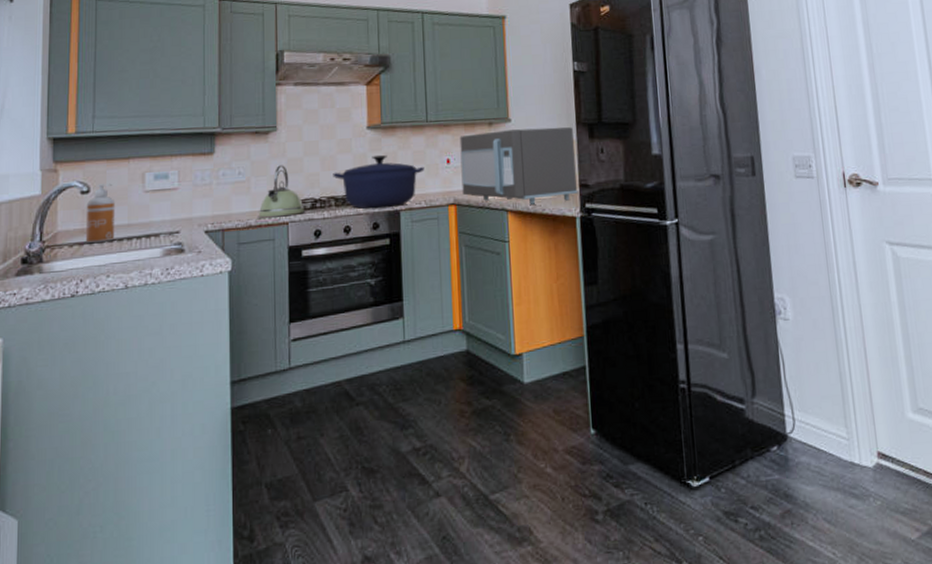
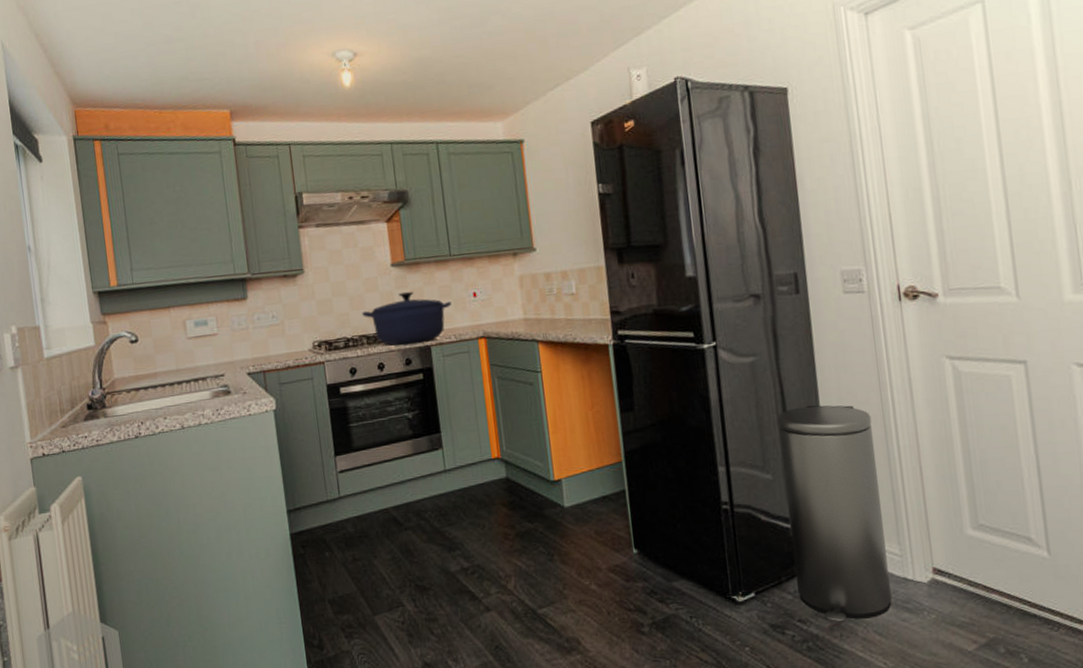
soap dispenser: present [85,183,116,244] -> none [136,332,166,389]
kettle: present [258,165,306,218] -> none [294,306,340,359]
microwave: present [459,127,578,205] -> none [484,253,610,334]
pedal bin: none [734,284,840,509] -> present [777,405,892,622]

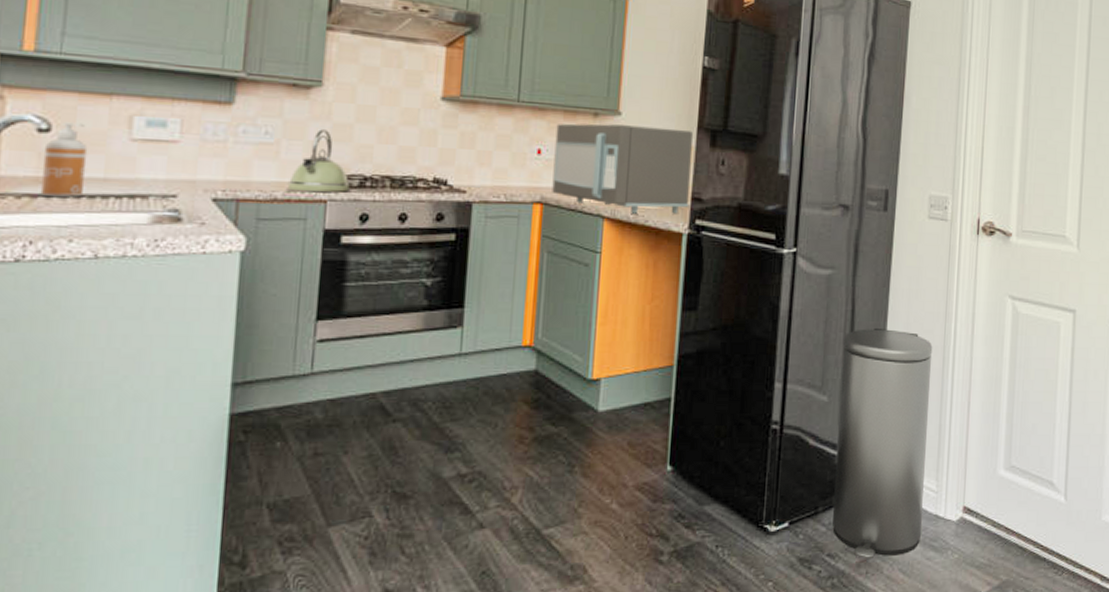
soap dispenser: none [136,332,166,389] -> present [40,122,88,198]
kettle: none [294,306,340,359] -> present [287,129,351,194]
cooking pot: present [362,291,452,346] -> none [391,132,509,197]
microwave: none [484,253,610,334] -> present [552,123,694,214]

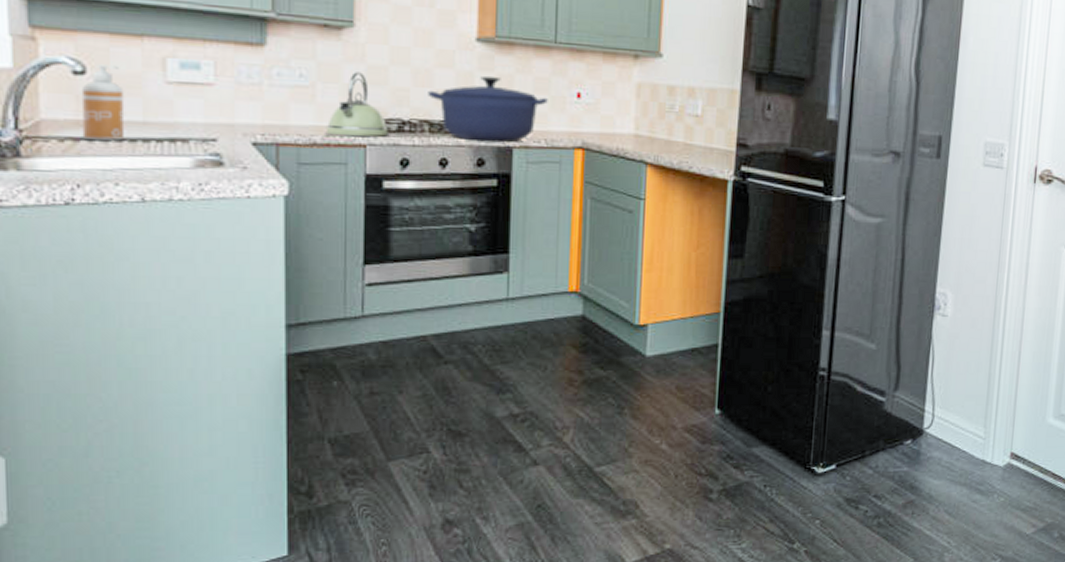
cooking pot: none [391,132,509,197] -> present [428,75,548,142]
microwave: present [552,123,694,214] -> none [593,66,738,160]
pedal bin: present [832,327,933,558] -> none [879,277,985,500]

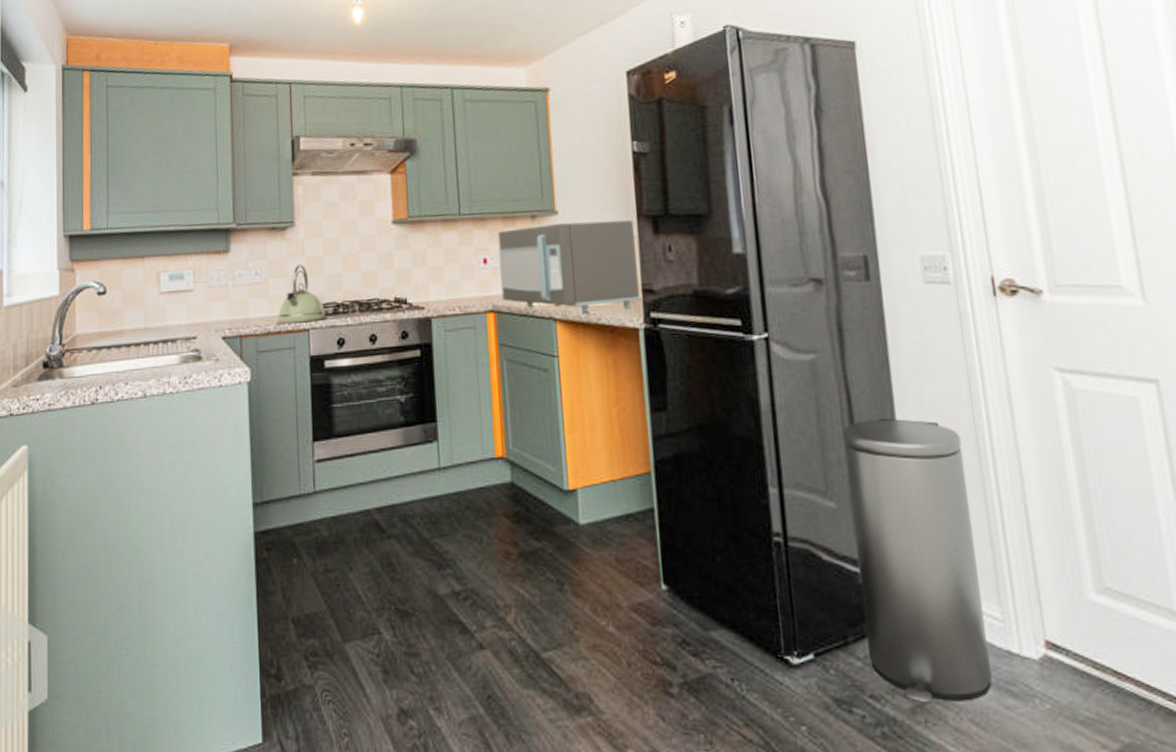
soap dispenser: present [81,64,125,141] -> none [103,284,132,348]
cooking pot: present [428,75,548,142] -> none [356,253,458,315]
microwave: none [593,66,738,160] -> present [497,220,641,313]
pedal bin: none [879,277,985,500] -> present [843,417,992,703]

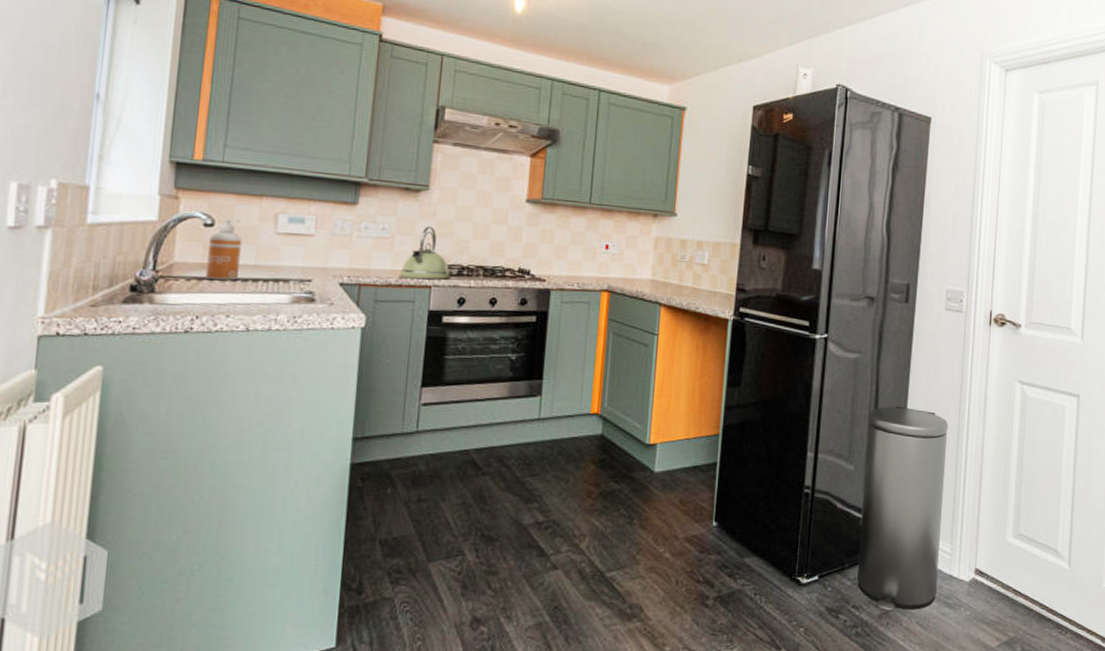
soap dispenser: none [103,284,132,348] -> present [205,218,243,281]
microwave: present [497,220,641,313] -> none [617,223,739,303]

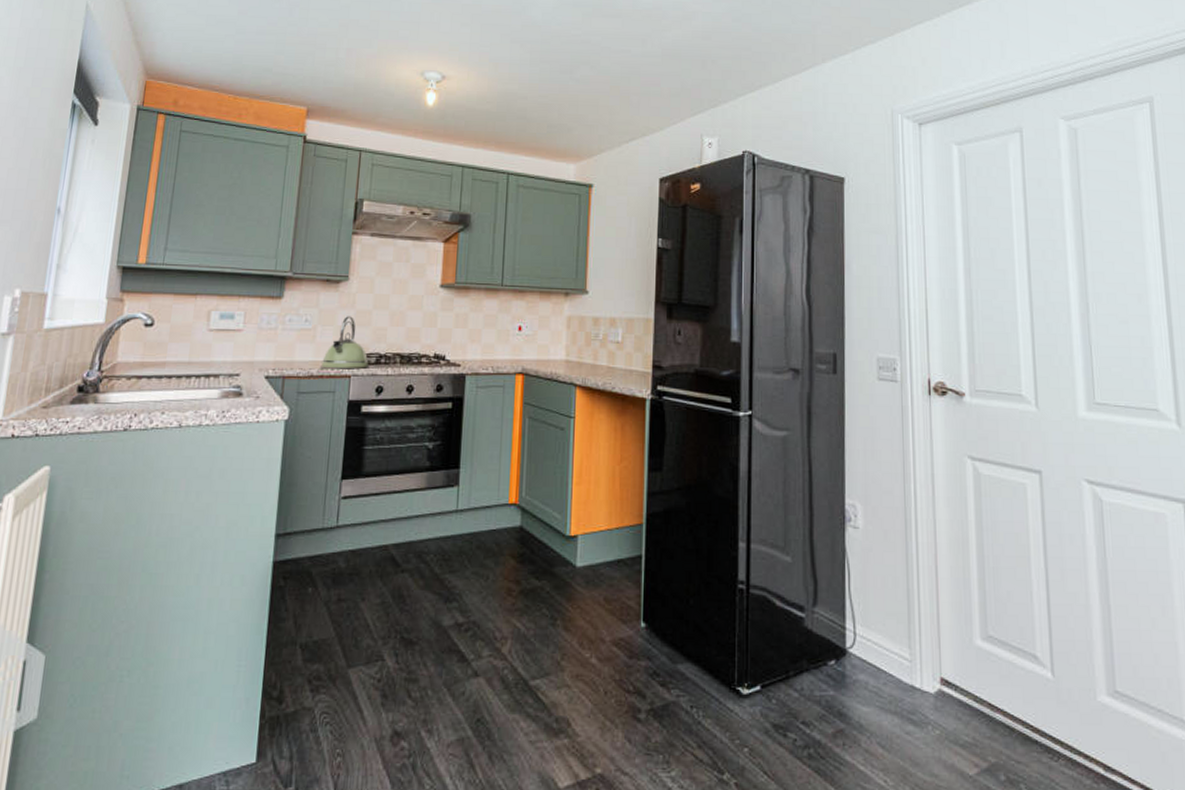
soap dispenser: present [205,218,243,281] -> none [144,318,178,378]
pedal bin: present [857,406,949,611] -> none [803,488,897,729]

